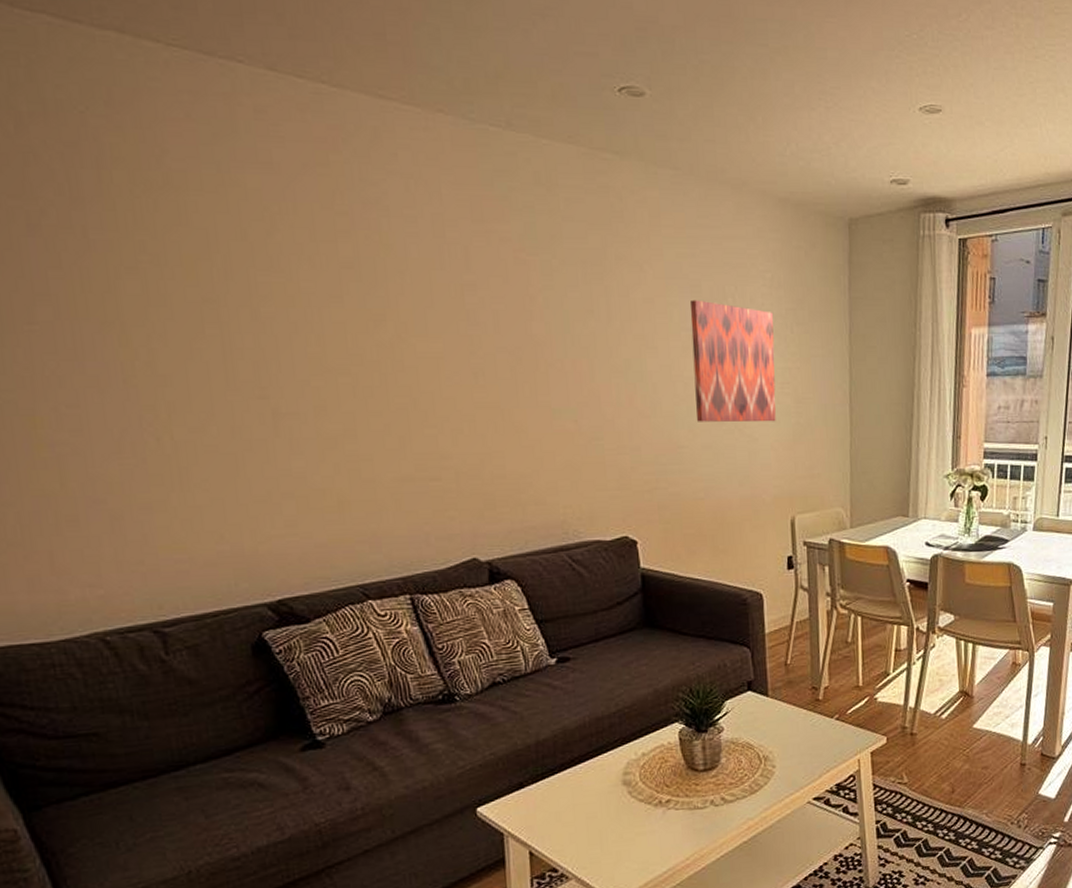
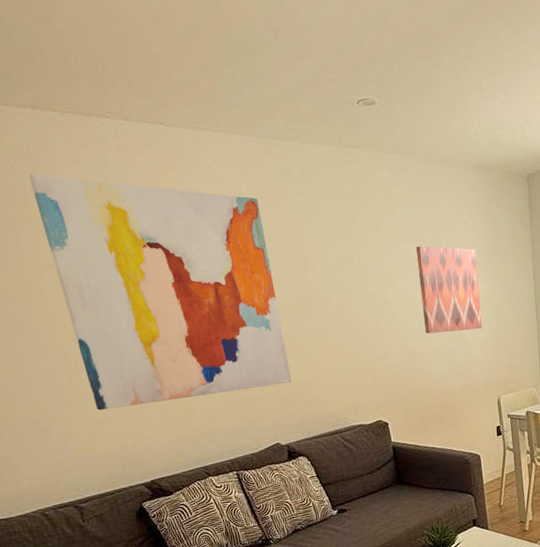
wall art: none [107,130,501,492] -> present [28,173,292,411]

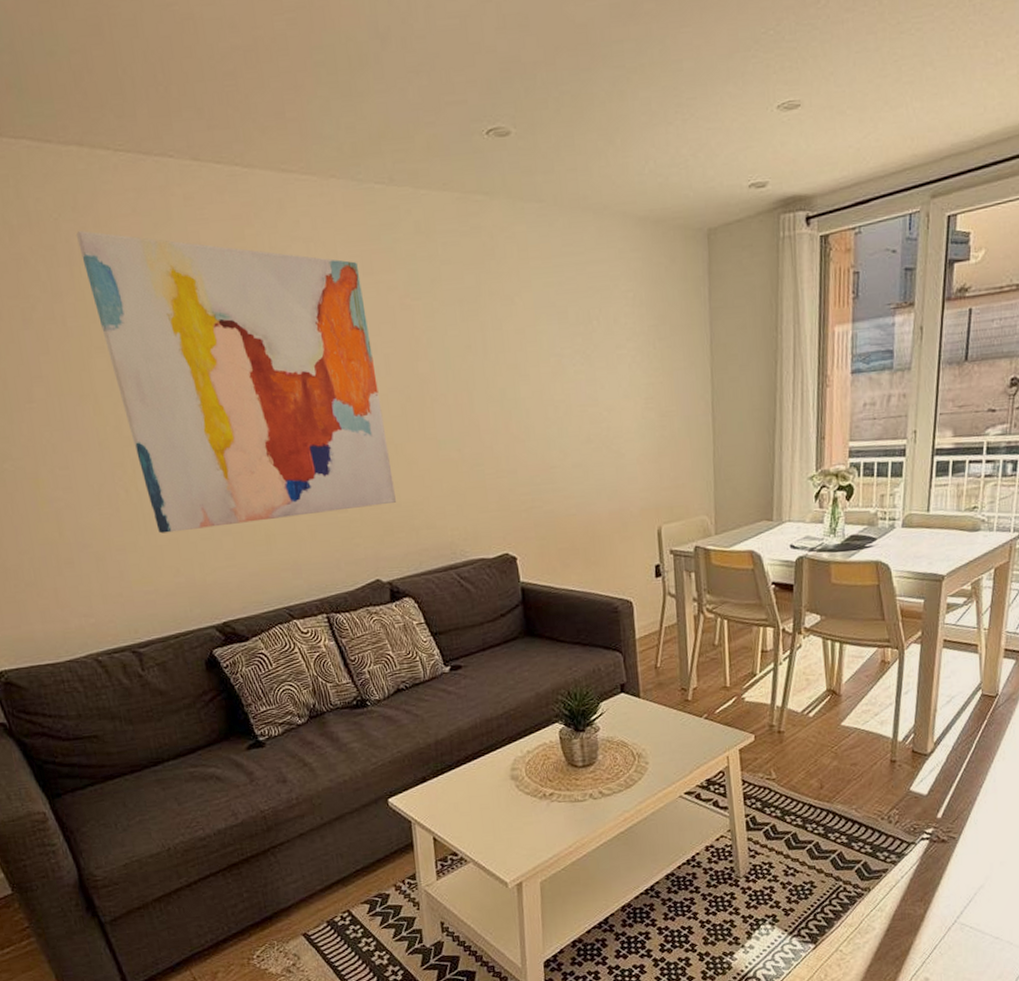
wall art: present [416,245,483,334] -> none [558,325,641,442]

